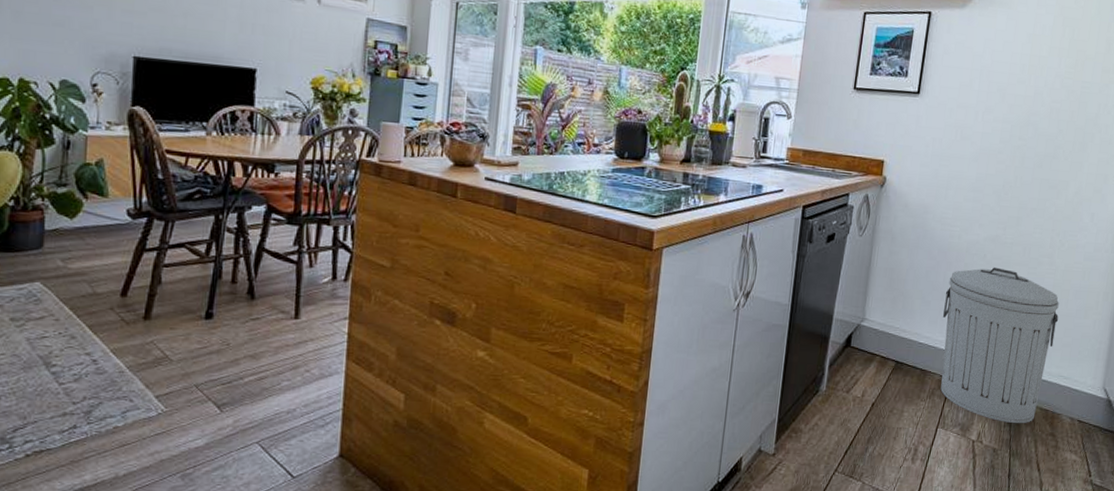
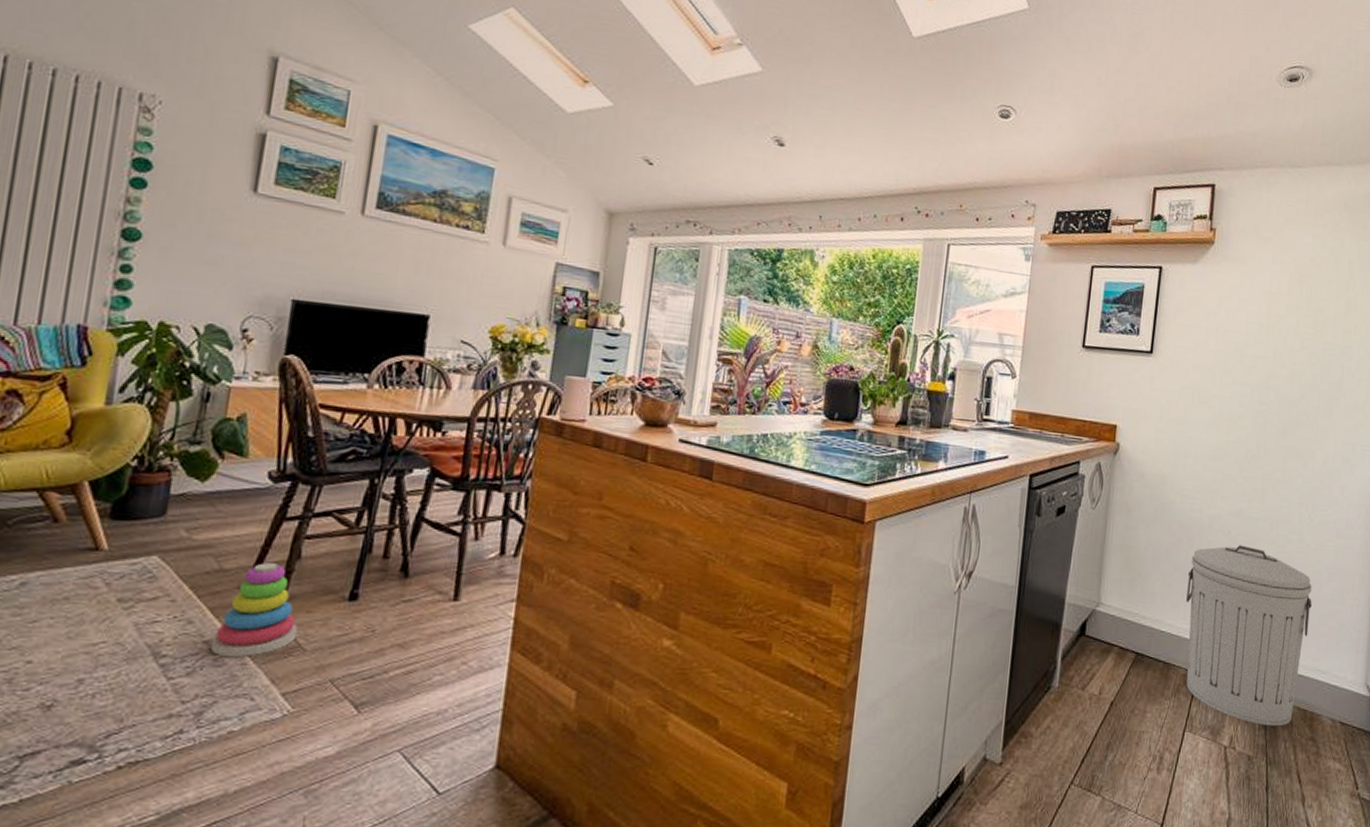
stacking toy: none [92,287,164,367] -> present [210,563,298,658]

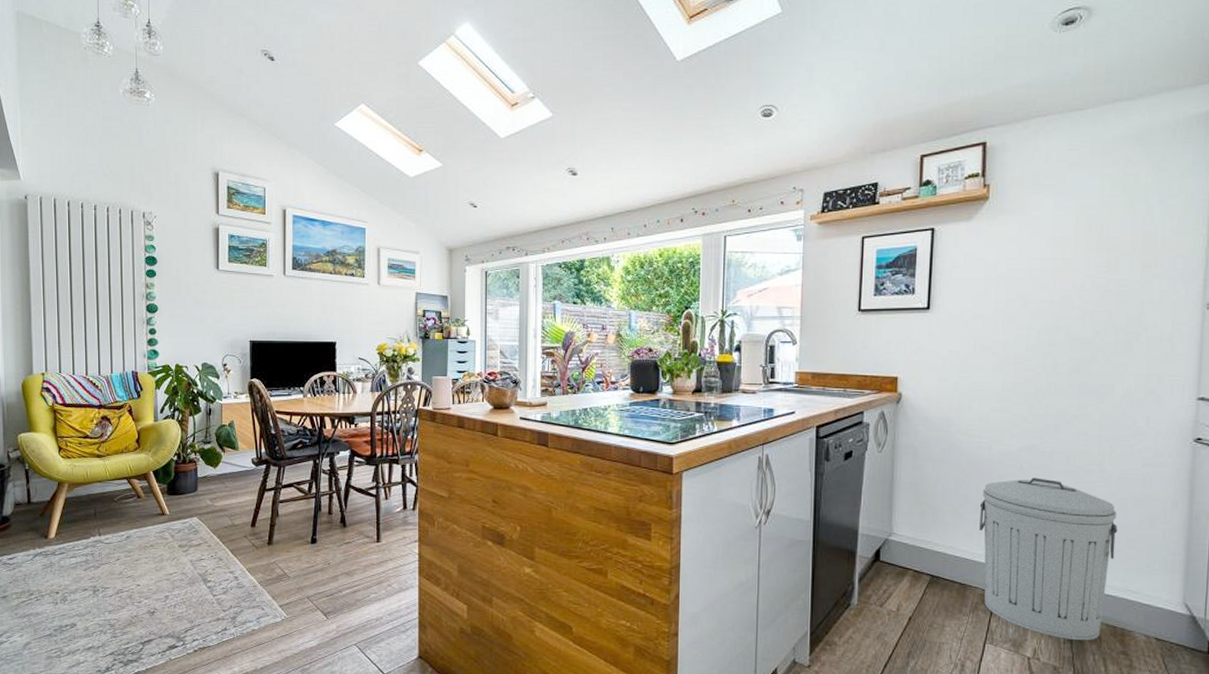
stacking toy: present [210,563,298,658] -> none [234,520,283,582]

